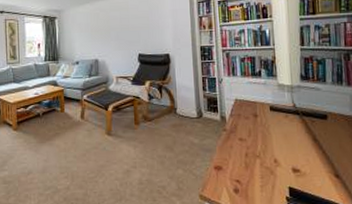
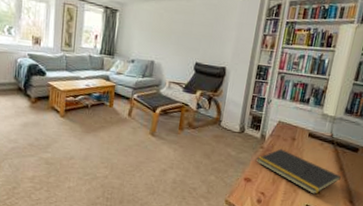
notepad: none [222,128,318,174] -> present [256,148,341,194]

